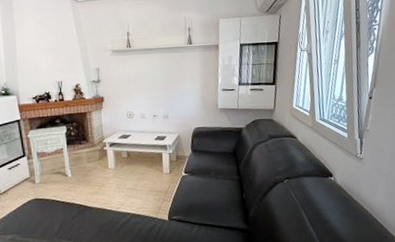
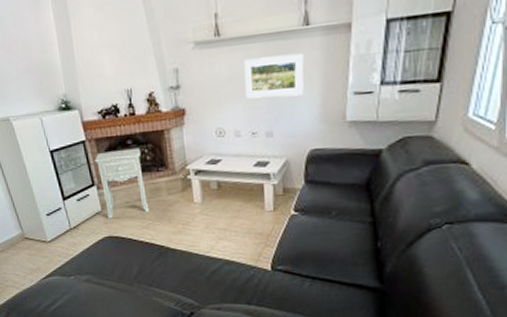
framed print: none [147,62,189,92] -> present [244,53,304,99]

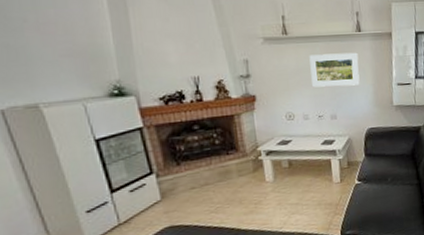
nightstand: present [95,147,150,219] -> none [154,132,218,208]

